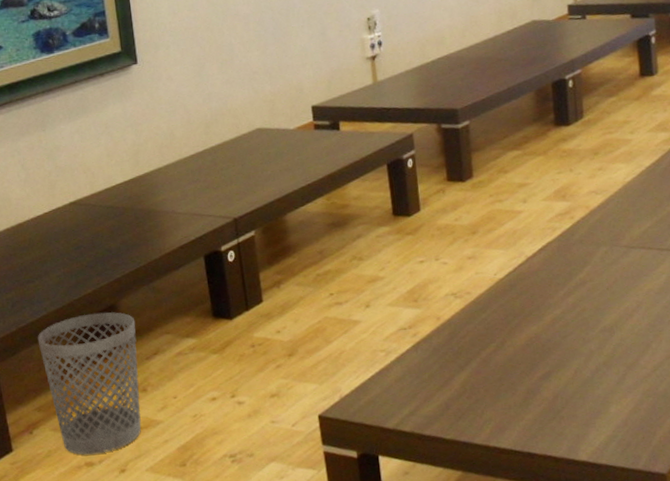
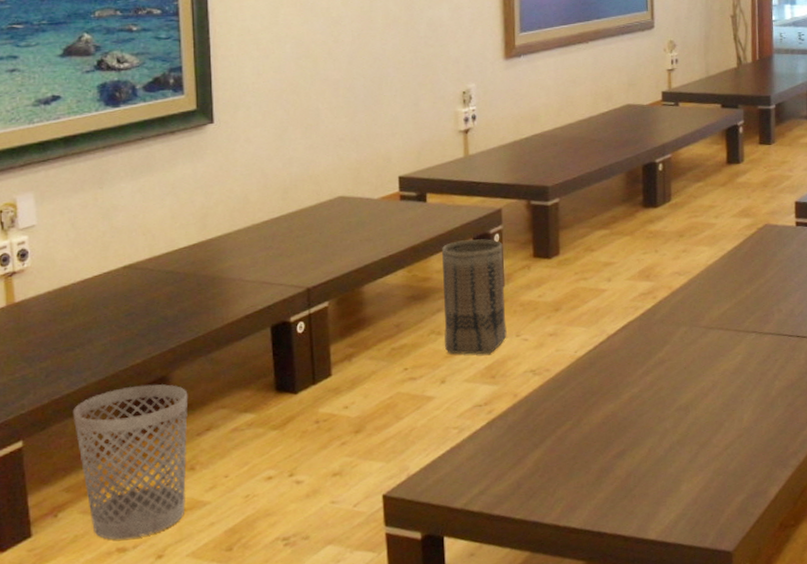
basket: none [358,164,426,280] -> present [442,239,507,355]

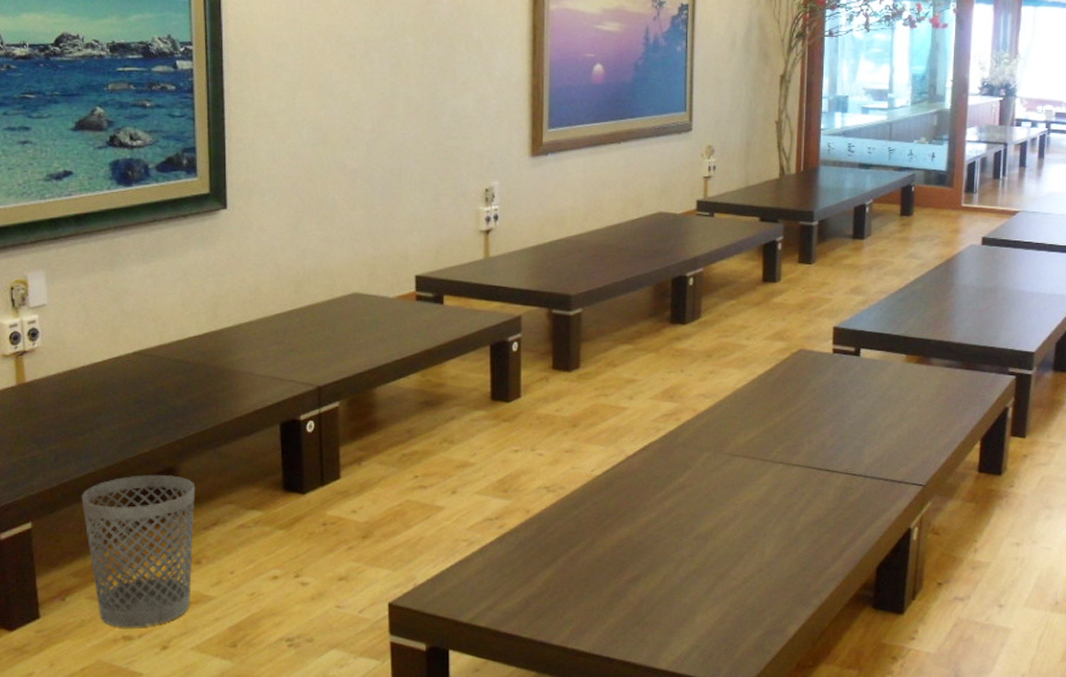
basket: present [442,239,507,355] -> none [457,347,522,467]

